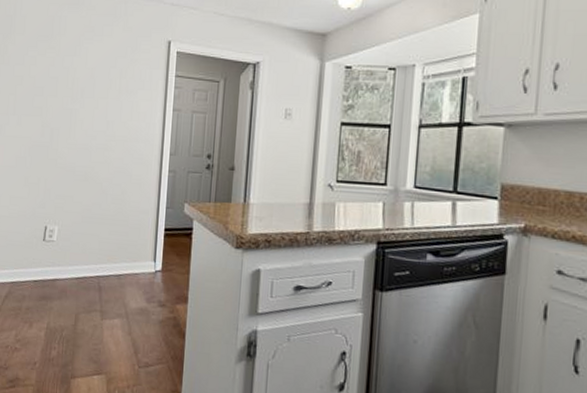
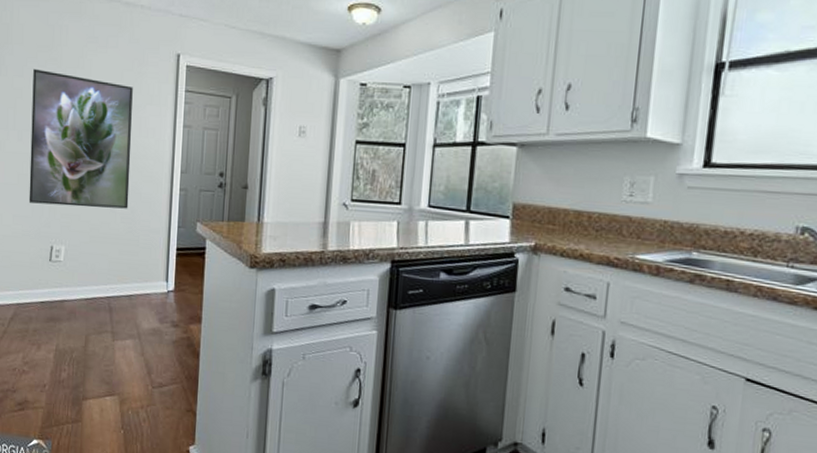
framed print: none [25,57,126,190] -> present [28,68,133,209]

